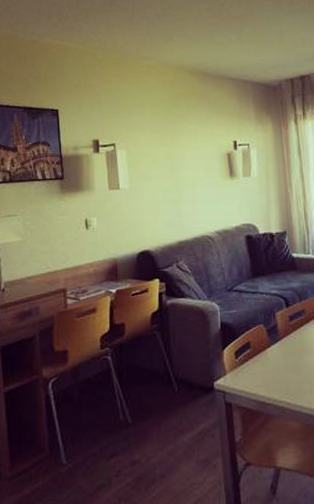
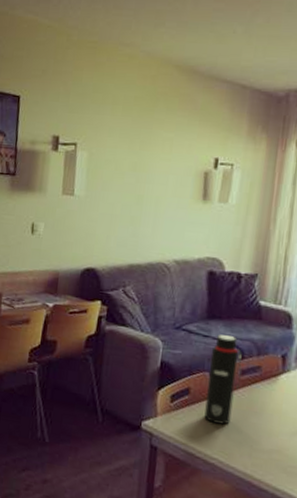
water bottle: none [261,288,290,369] -> present [204,334,242,425]

